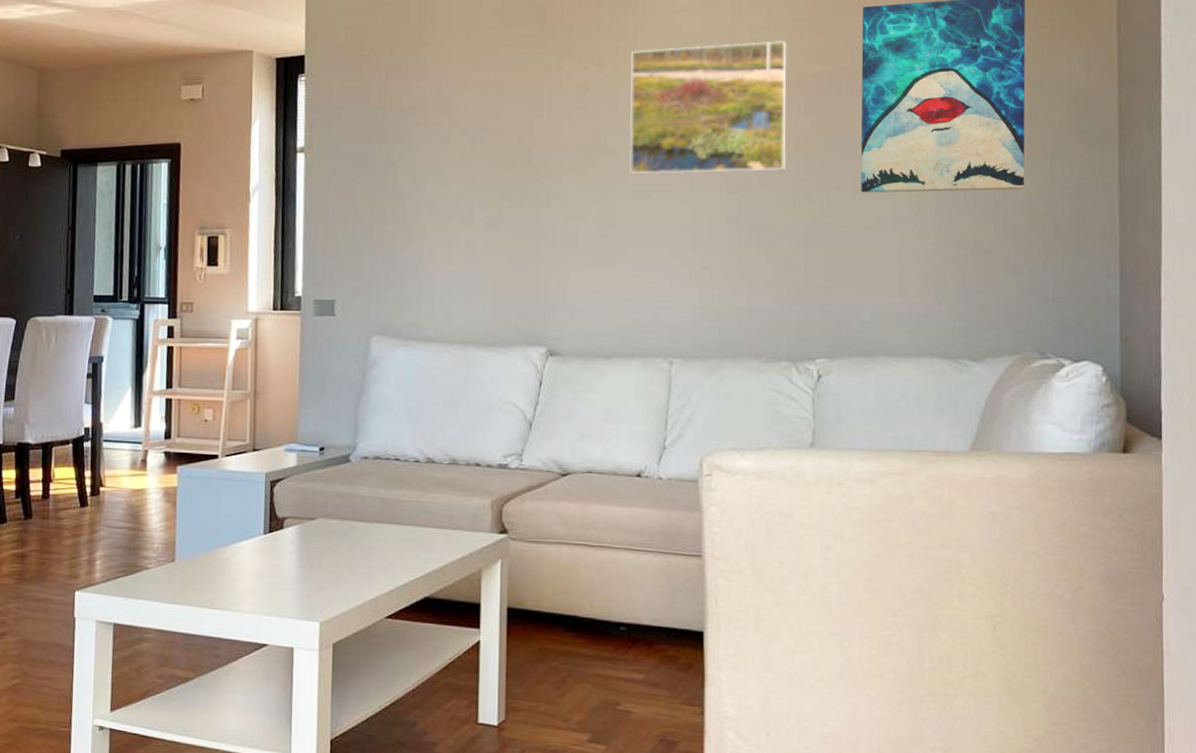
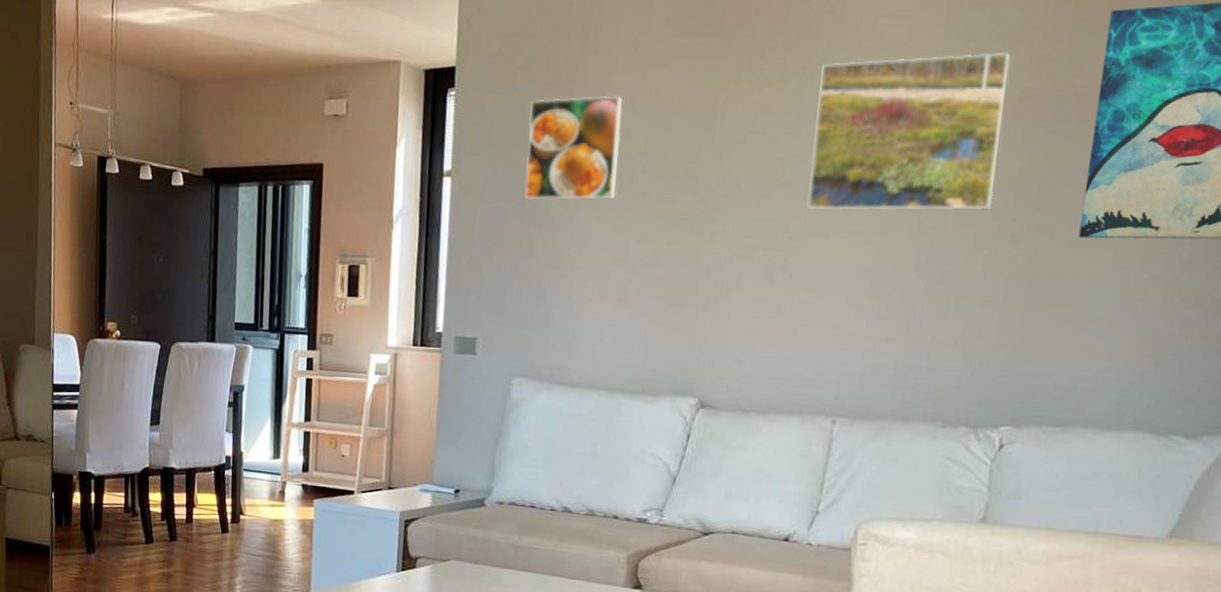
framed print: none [374,79,460,172] -> present [525,95,623,201]

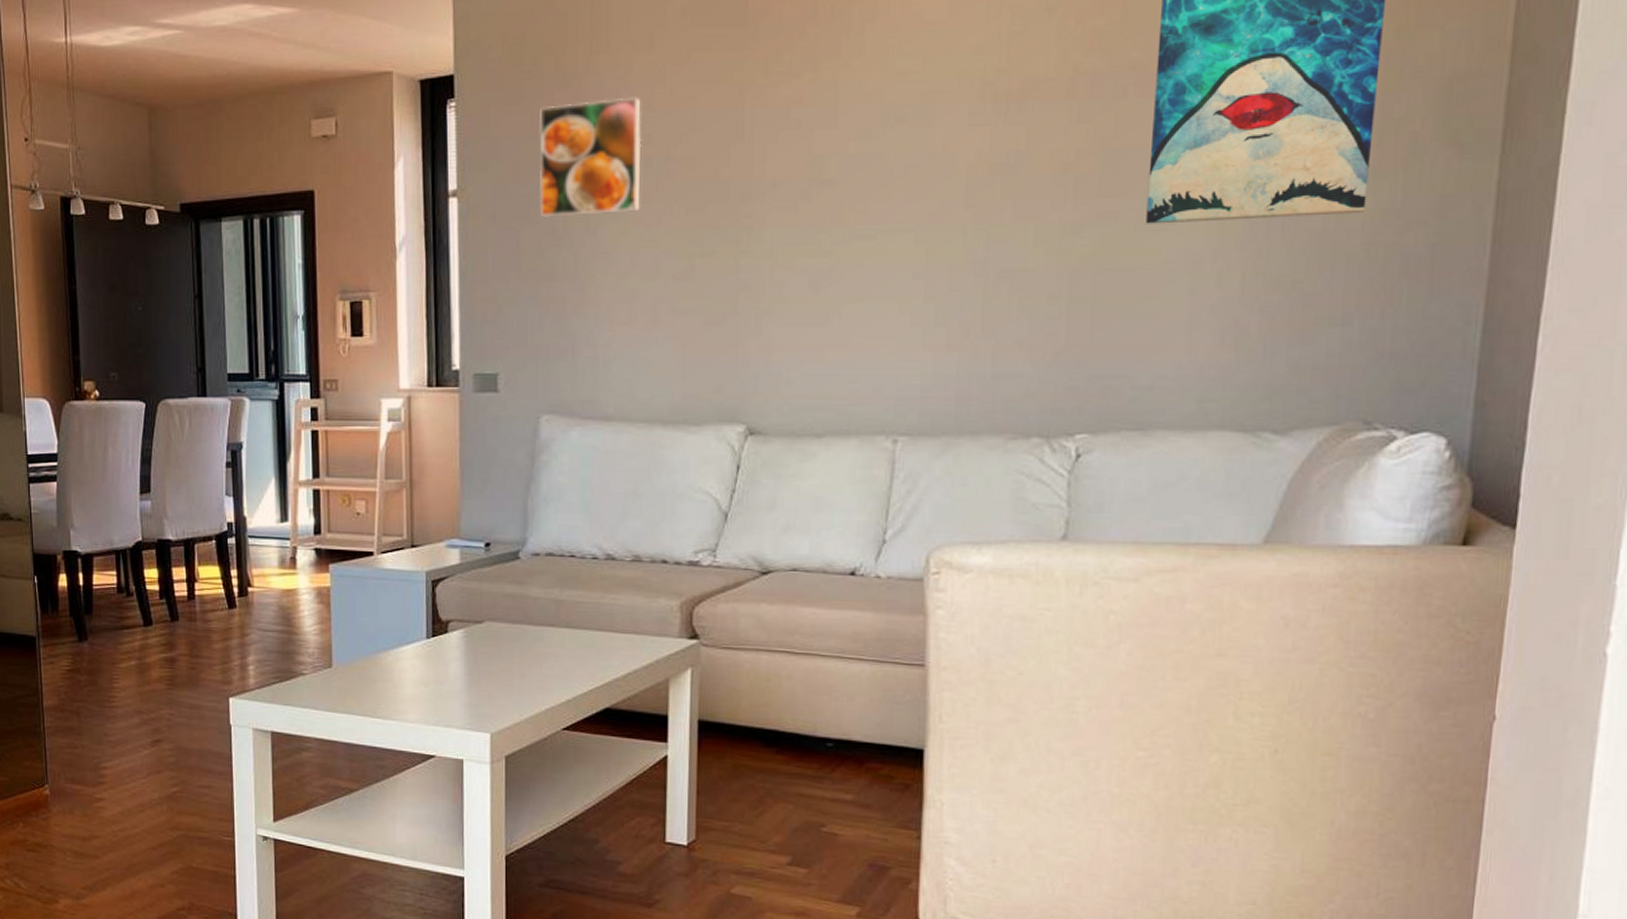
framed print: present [807,51,1011,211] -> none [850,25,1059,211]

